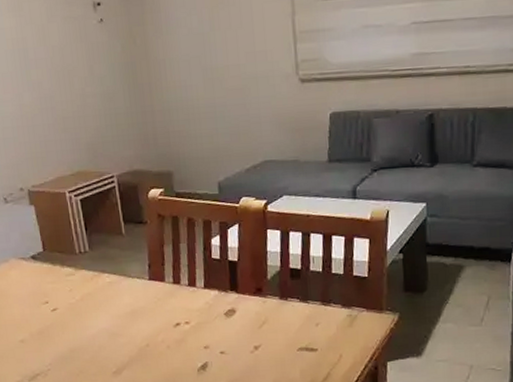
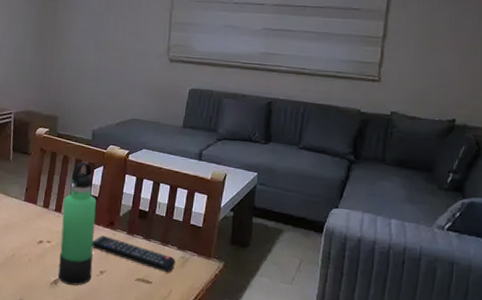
thermos bottle: none [197,222,245,367] -> present [58,161,97,286]
remote control: none [239,304,342,336] -> present [92,235,175,273]

